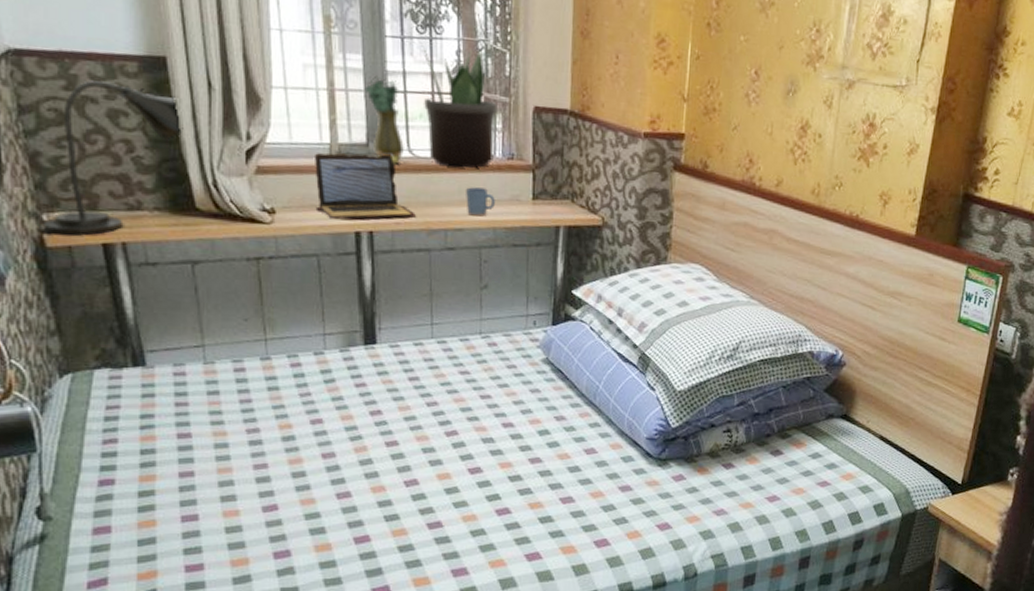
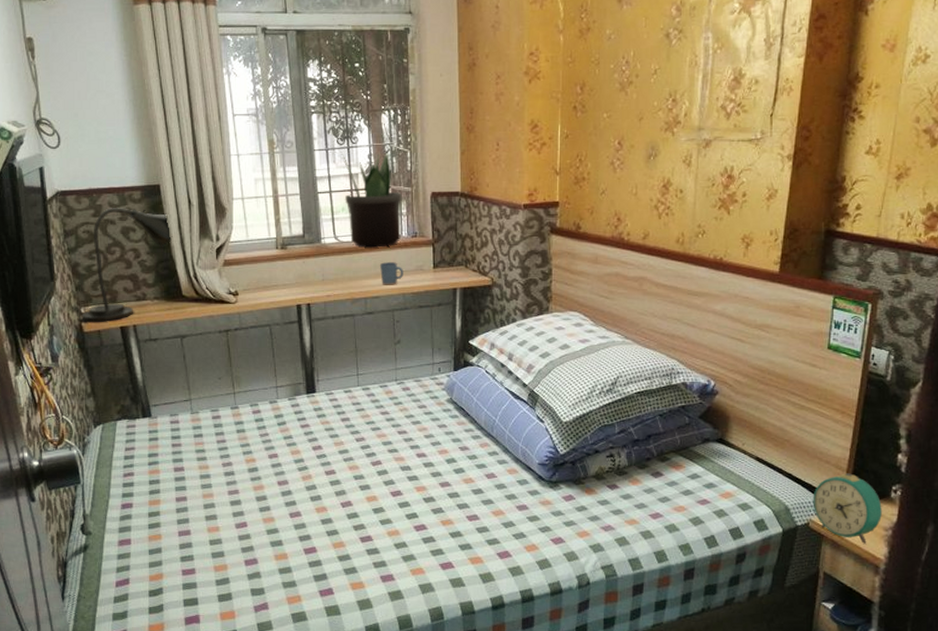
laptop: present [315,153,416,221] -> none [266,241,342,297]
vase: present [364,75,405,164] -> none [300,181,332,249]
alarm clock: none [933,455,999,529] -> present [812,473,882,544]

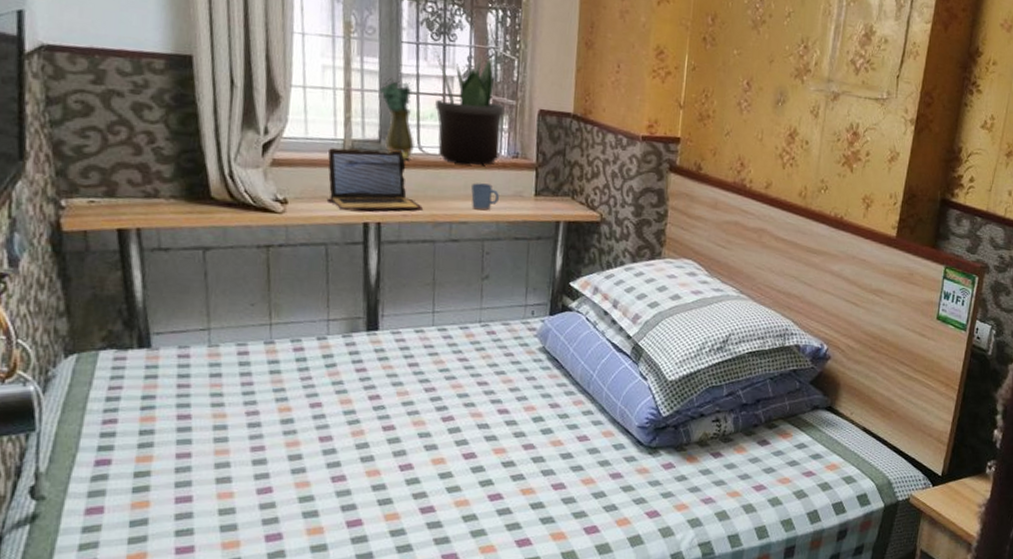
desk lamp: present [79,208,173,322] -> none [57,75,204,220]
laptop: none [266,241,342,297] -> present [326,148,423,213]
vase: none [300,181,332,249] -> present [379,77,416,160]
alarm clock: present [812,473,882,544] -> none [914,447,977,520]

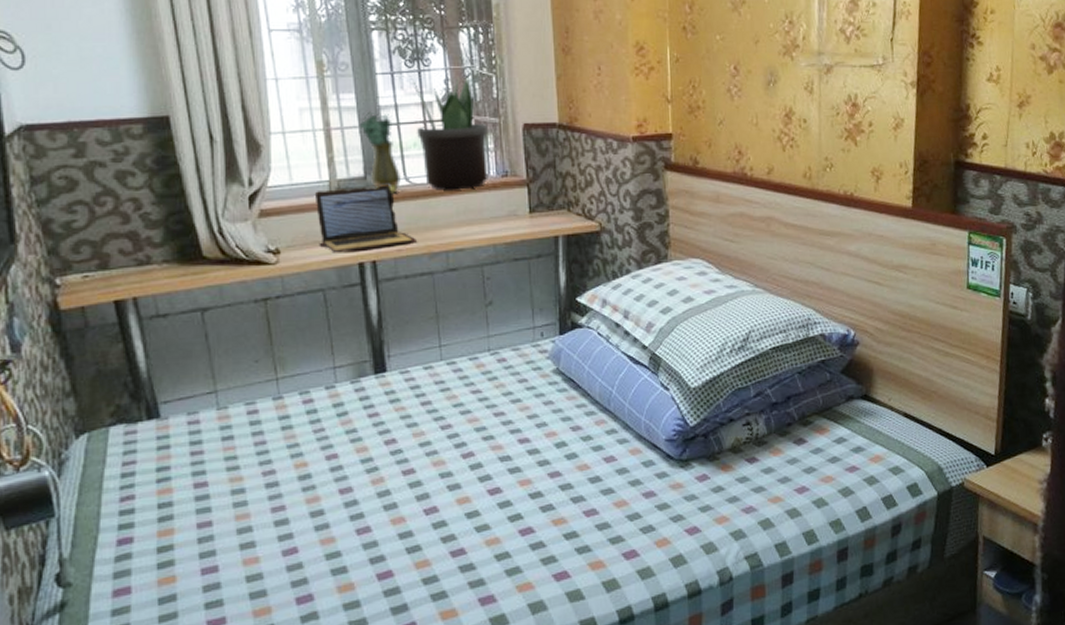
mug: present [471,183,499,211] -> none [464,207,493,235]

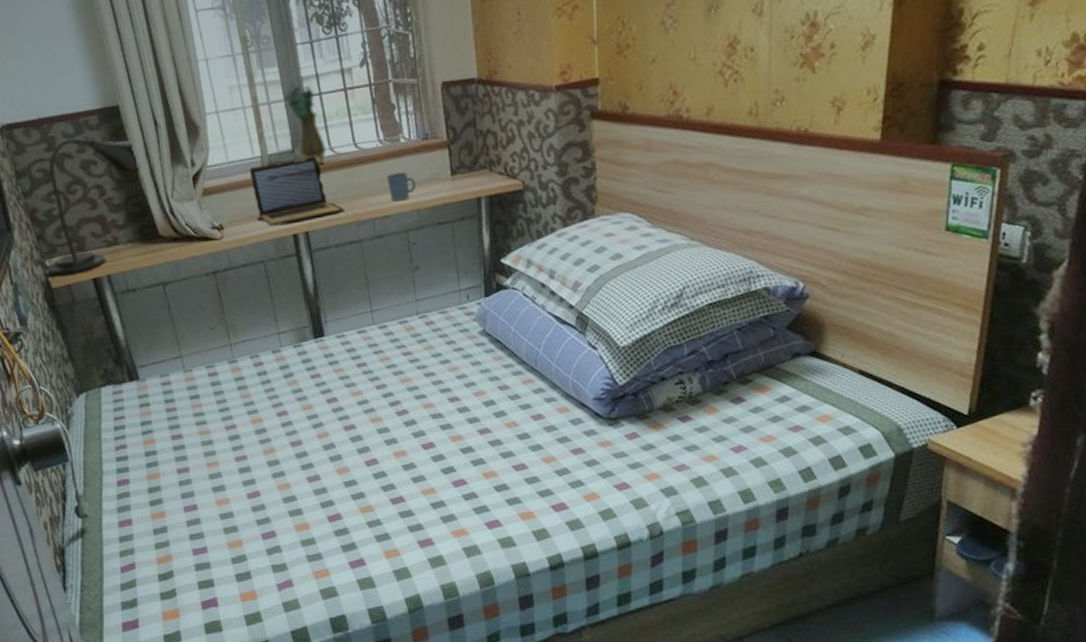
desk lamp: none [53,146,188,297] -> present [45,137,141,277]
planter: present [411,76,488,189] -> none [329,37,409,157]
mug: none [464,207,493,235] -> present [387,172,416,202]

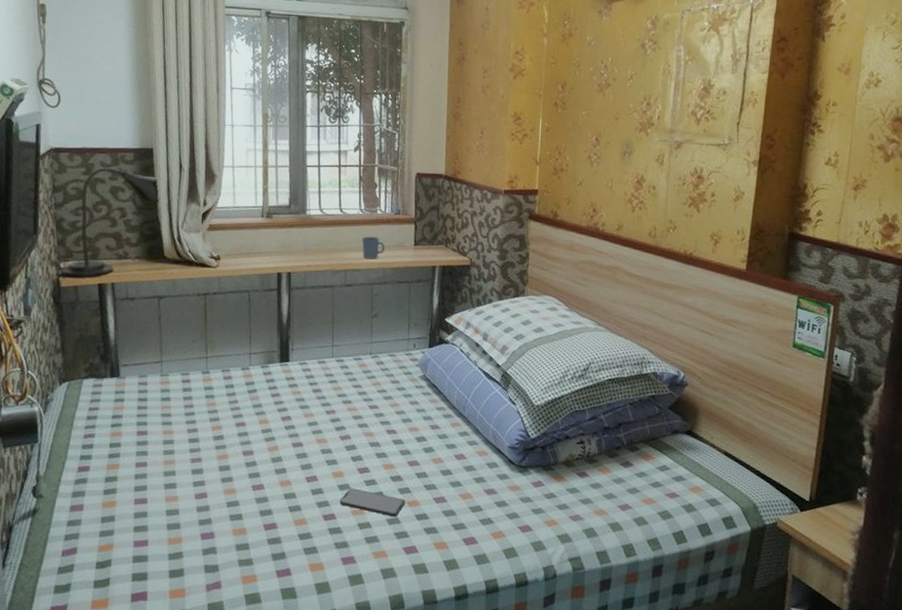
laptop: present [250,155,344,226] -> none [249,212,323,265]
vase: present [284,83,327,165] -> none [289,155,318,221]
smartphone: none [406,466,481,491] -> present [339,488,406,516]

